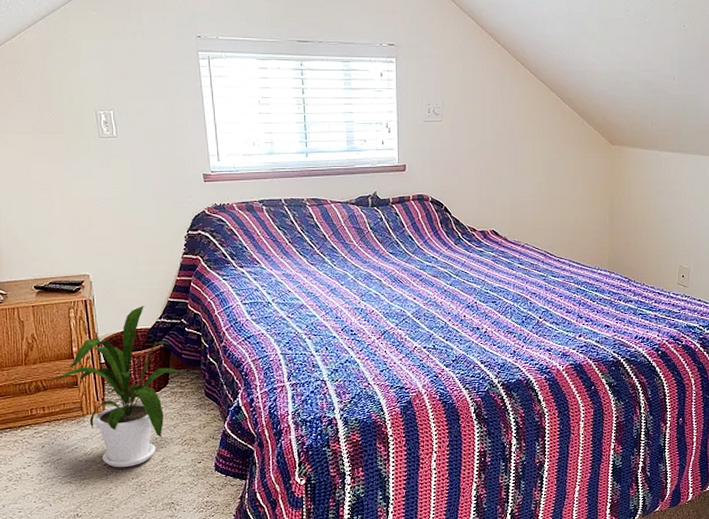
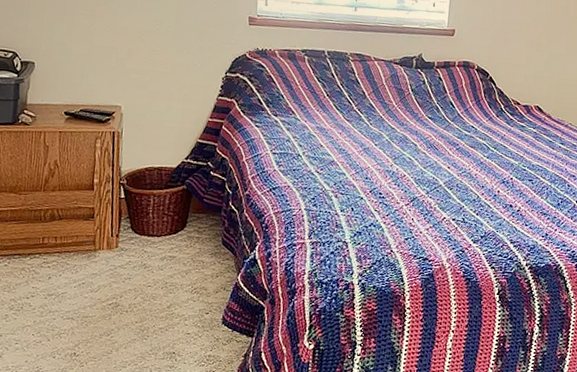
house plant: present [54,306,200,468] -> none [71,144,219,310]

